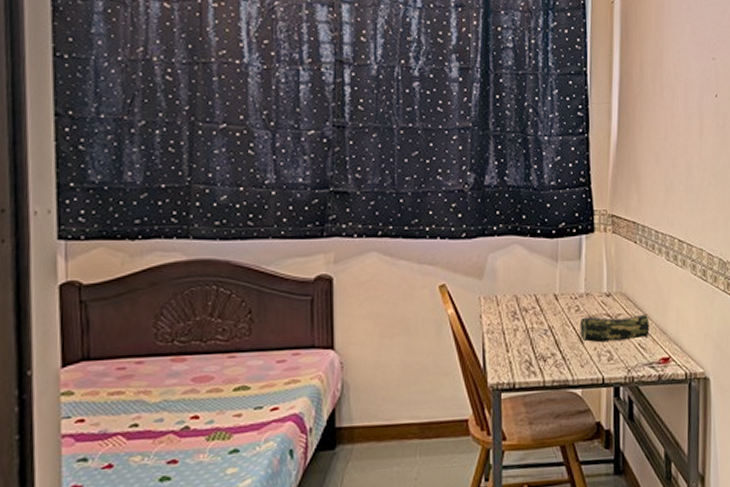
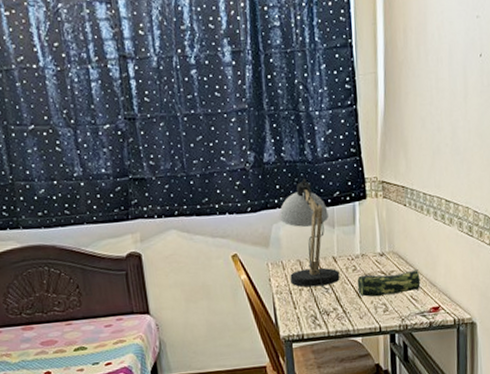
desk lamp: none [496,206,561,331] -> present [278,179,340,290]

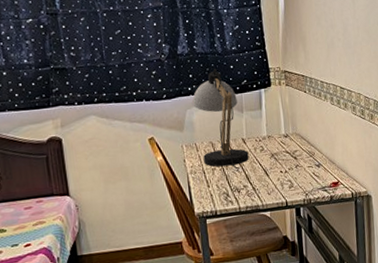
pencil case: present [357,269,421,297] -> none [264,149,321,175]

